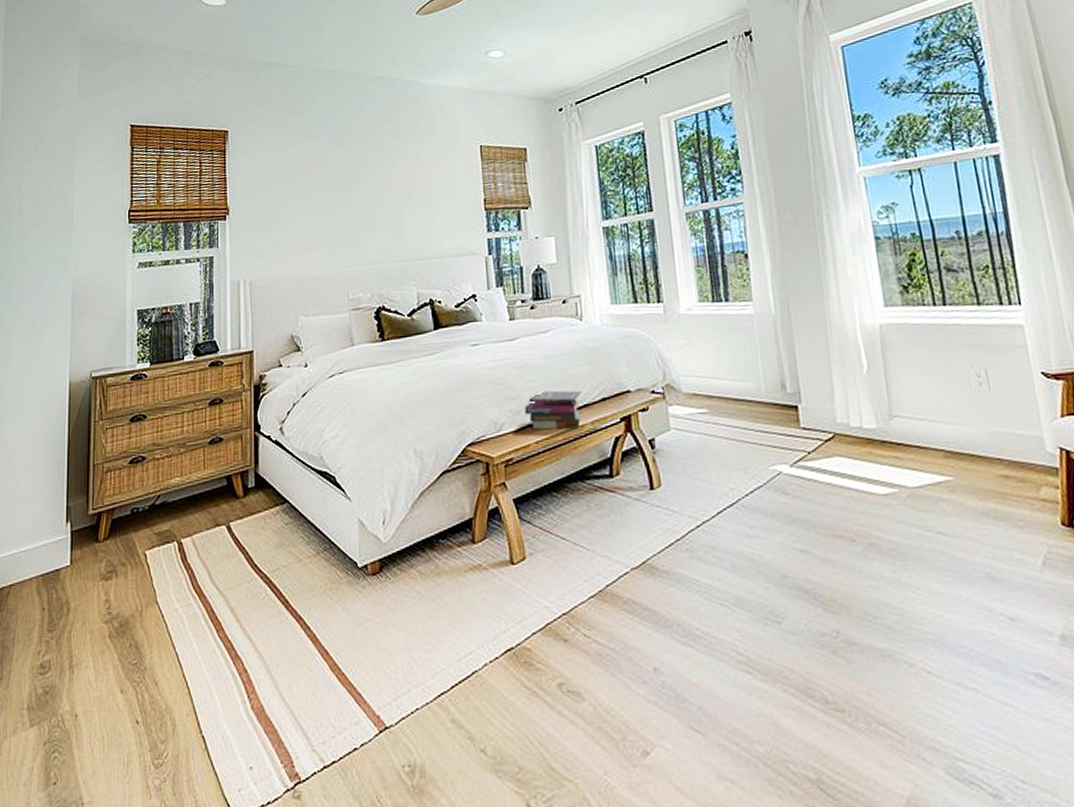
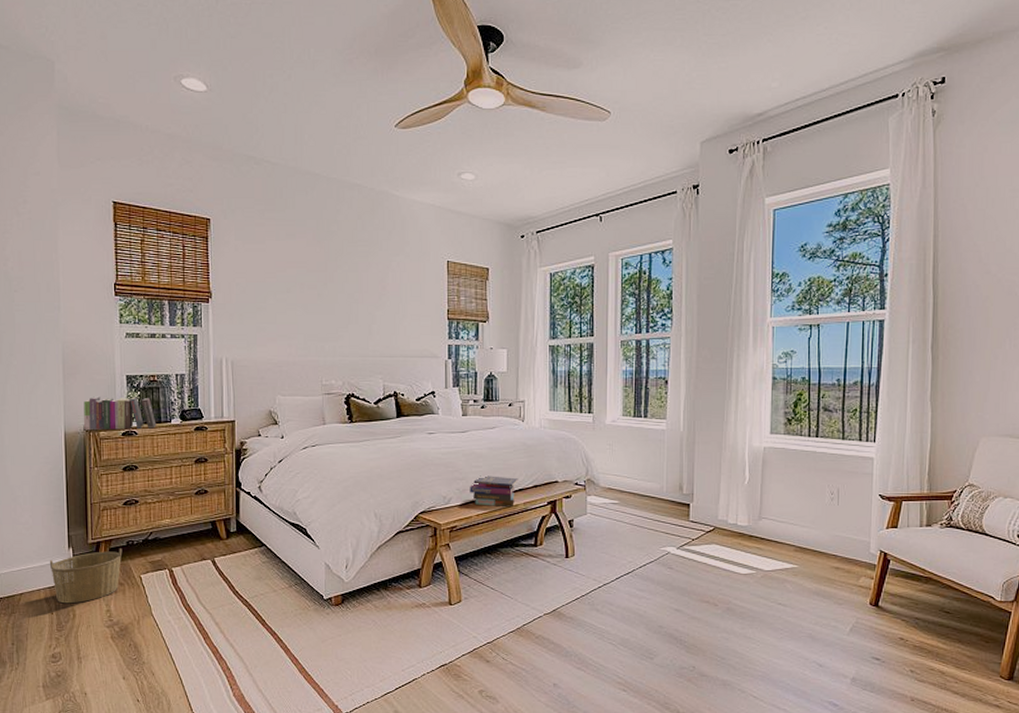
basket: none [44,518,126,595] -> present [49,548,123,604]
books: none [91,333,168,378] -> present [84,396,157,431]

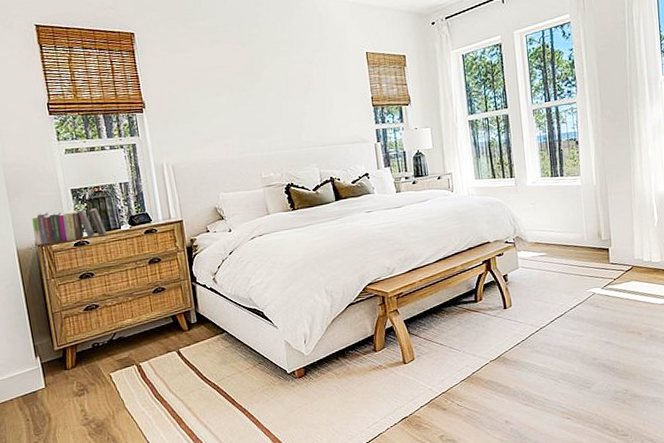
basket: present [49,548,123,604] -> none [18,351,90,410]
books: present [470,475,518,507] -> none [410,243,454,272]

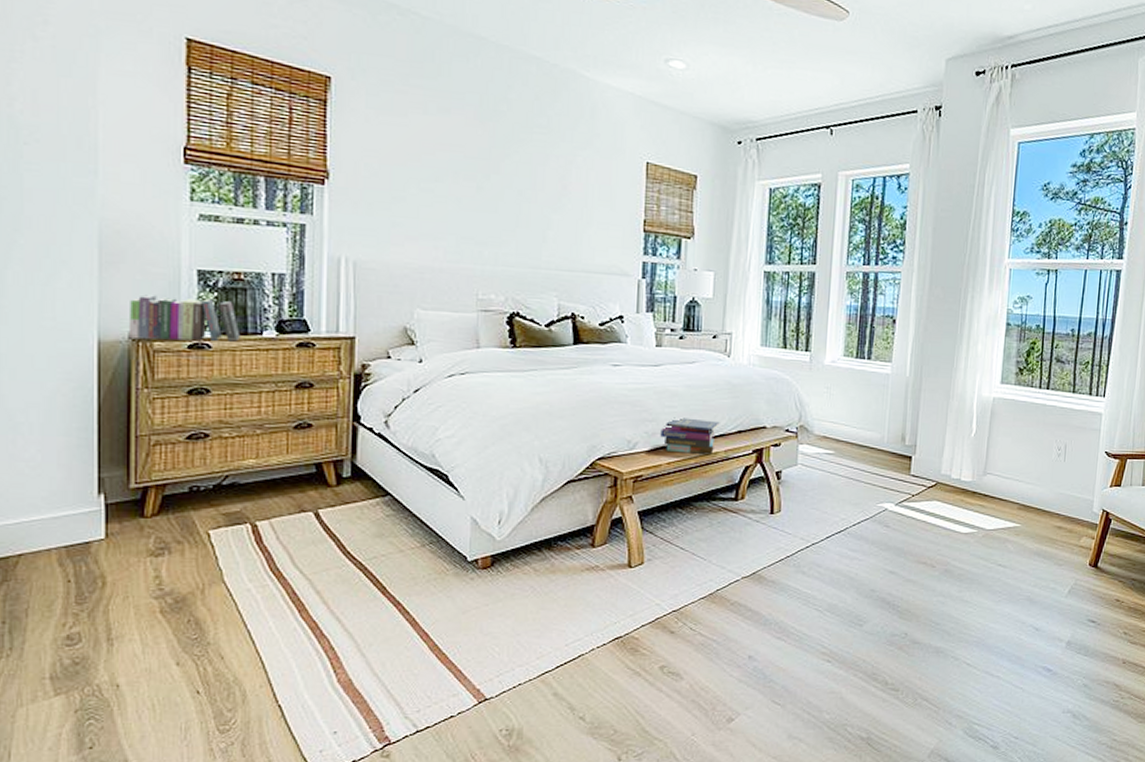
books: none [410,243,454,272] -> present [660,417,720,454]

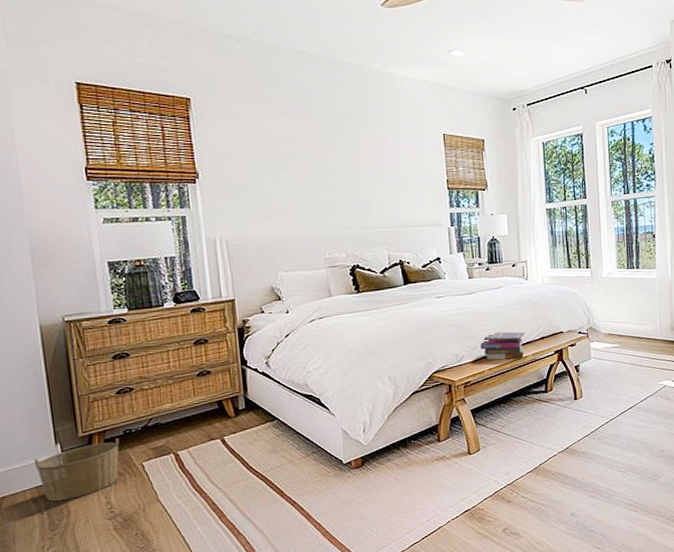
basket: none [67,495,182,568] -> present [33,438,120,502]
books: present [130,294,241,343] -> none [60,283,147,322]

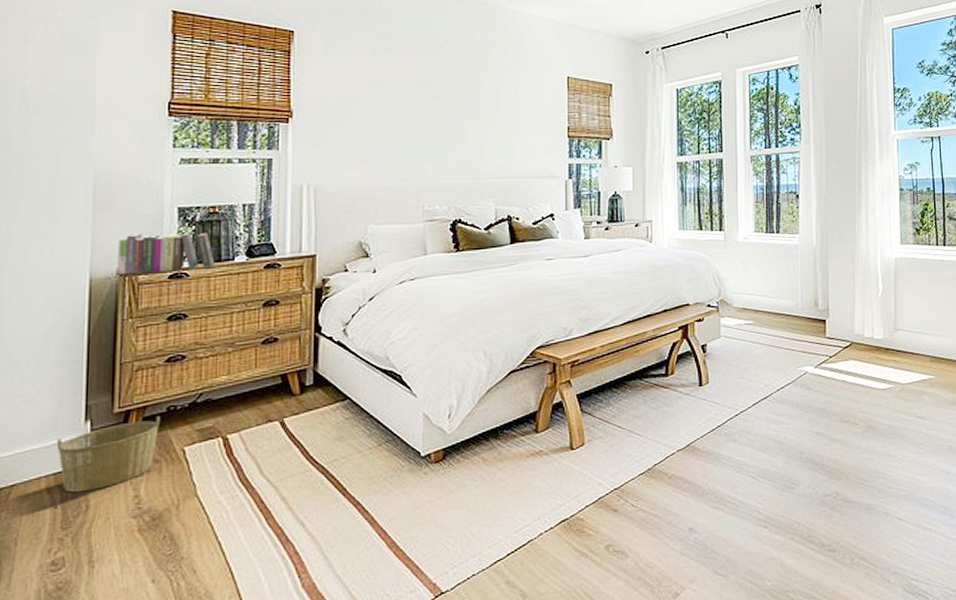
books: none [60,283,147,322] -> present [118,232,215,275]
books: present [480,332,526,360] -> none [593,302,647,336]

